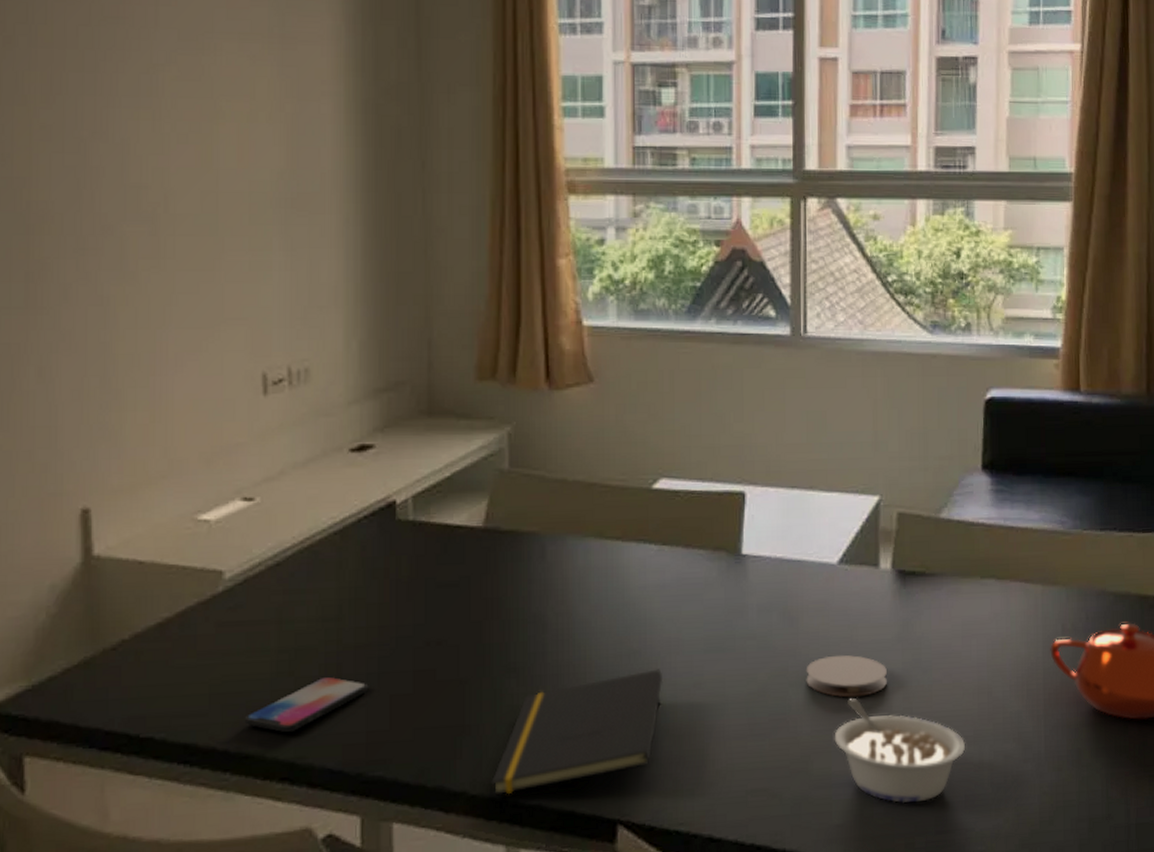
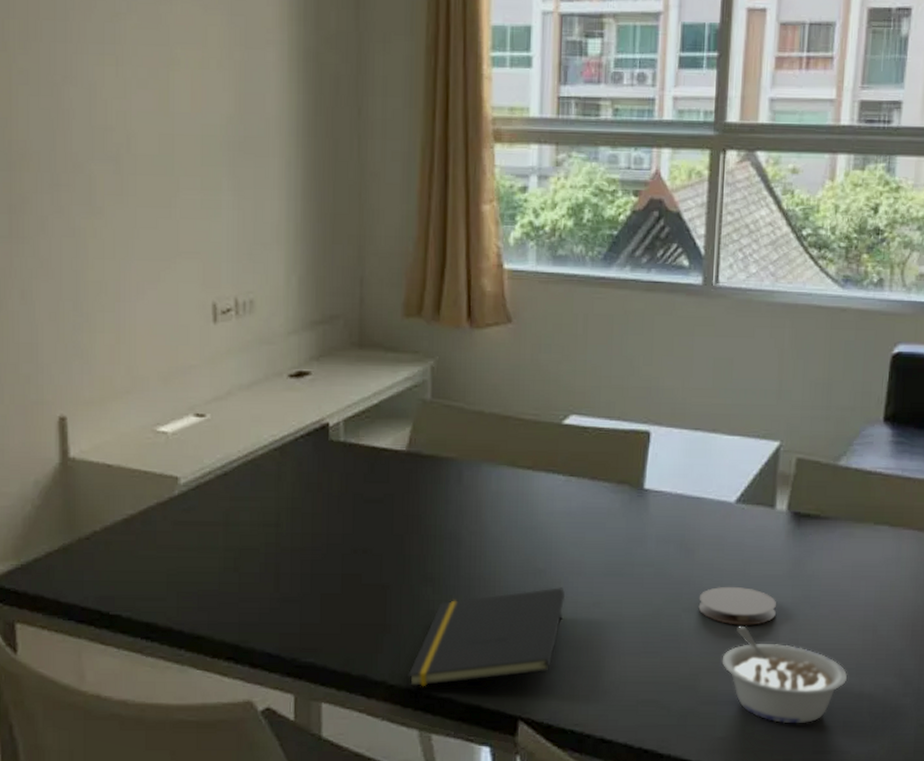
smartphone: present [244,676,369,732] -> none [196,574,303,619]

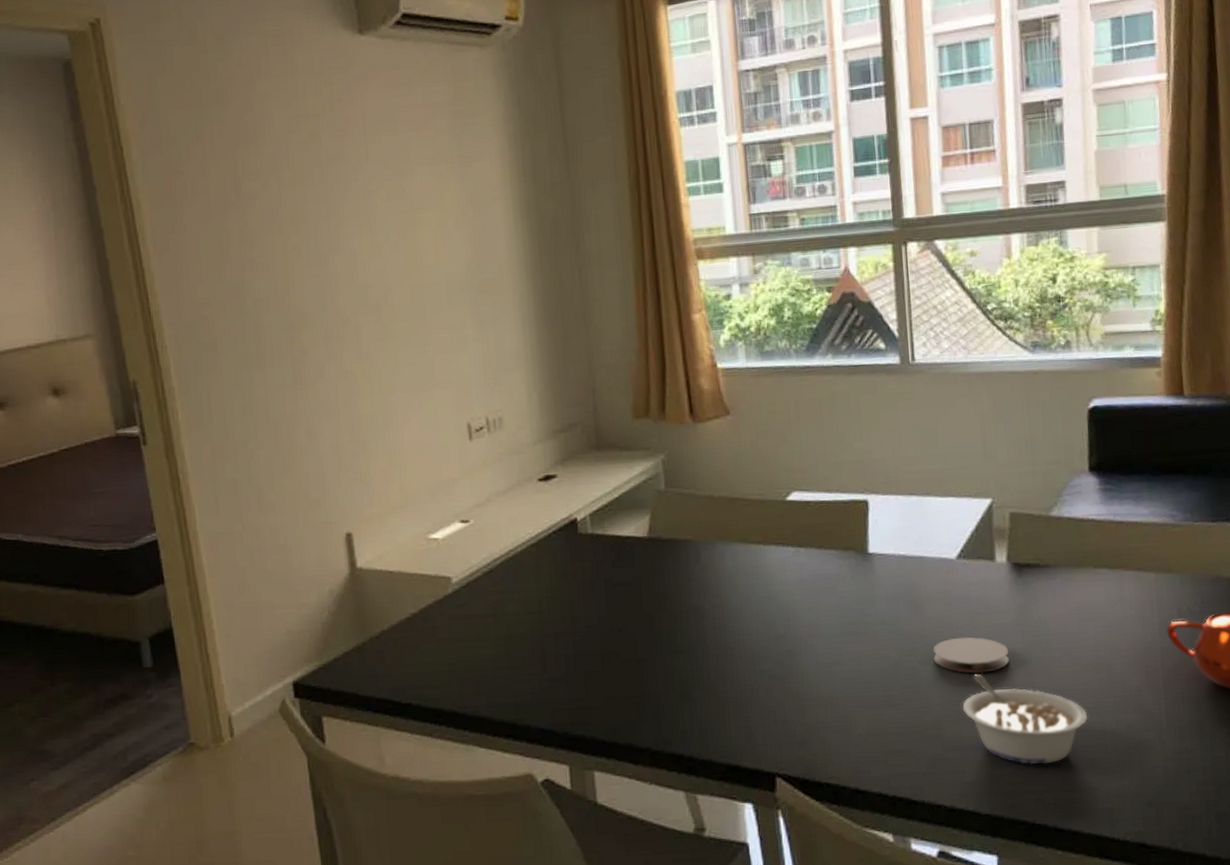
notepad: present [408,587,566,687] -> none [669,650,807,752]

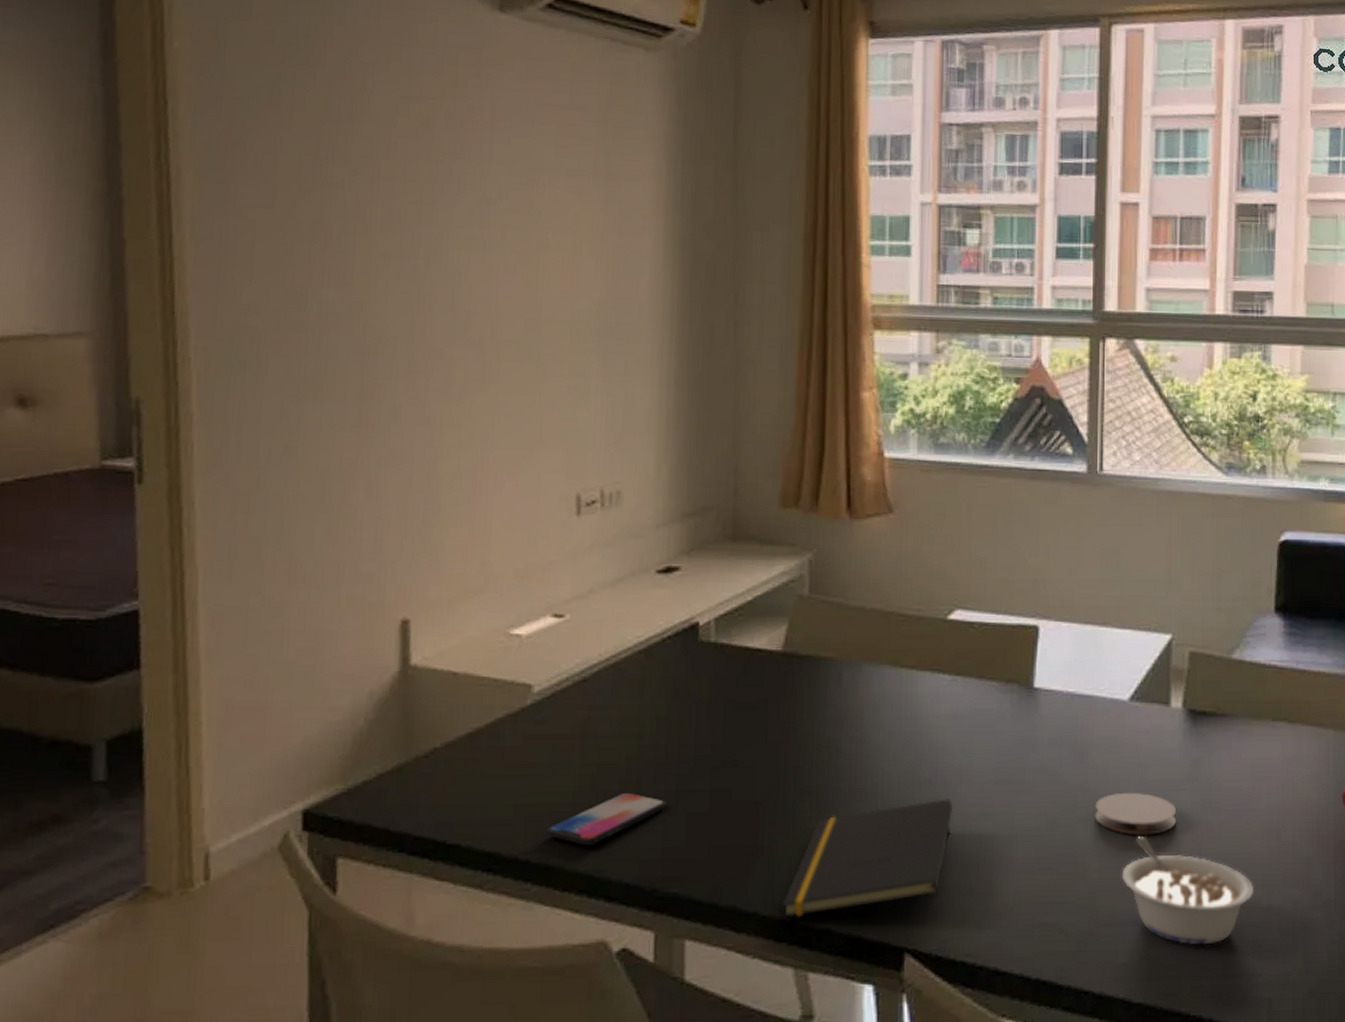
smartphone: none [475,657,567,700] -> present [546,792,667,845]
notepad: none [669,650,807,752] -> present [782,799,954,918]

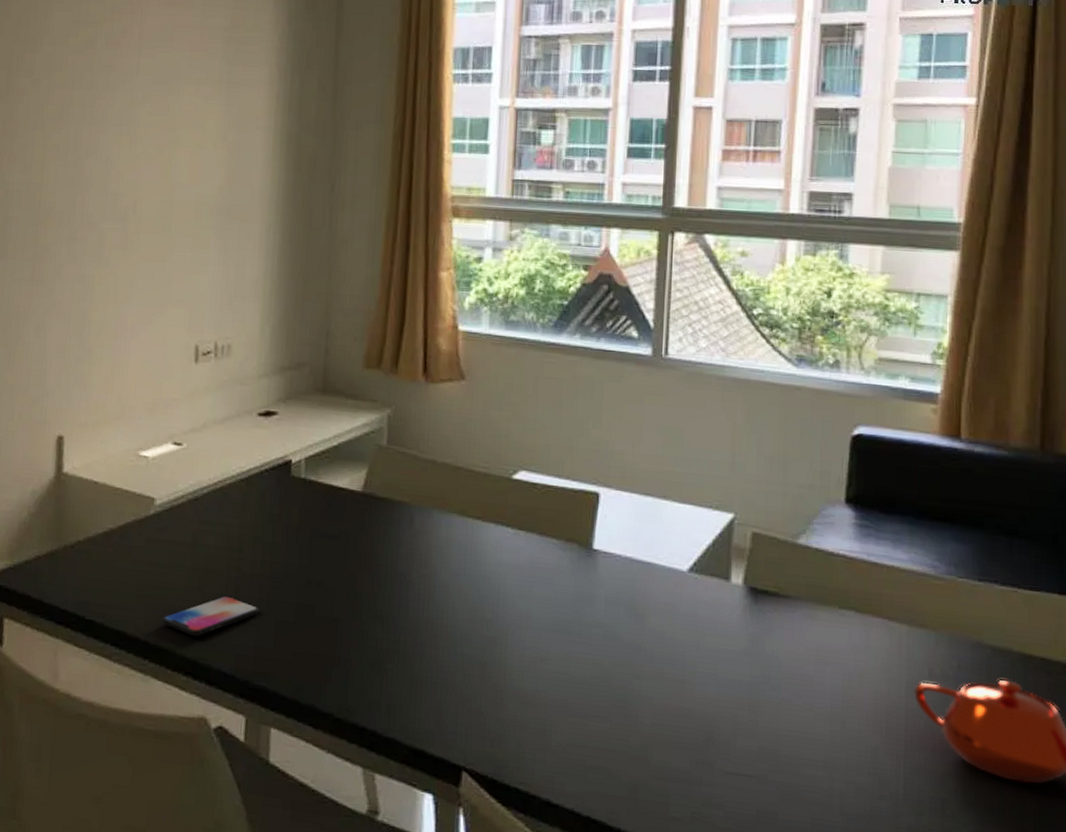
notepad: present [782,799,954,918] -> none [354,639,512,724]
coaster: present [1095,792,1176,836] -> none [649,655,733,701]
legume: present [1121,835,1254,944] -> none [675,699,815,815]

